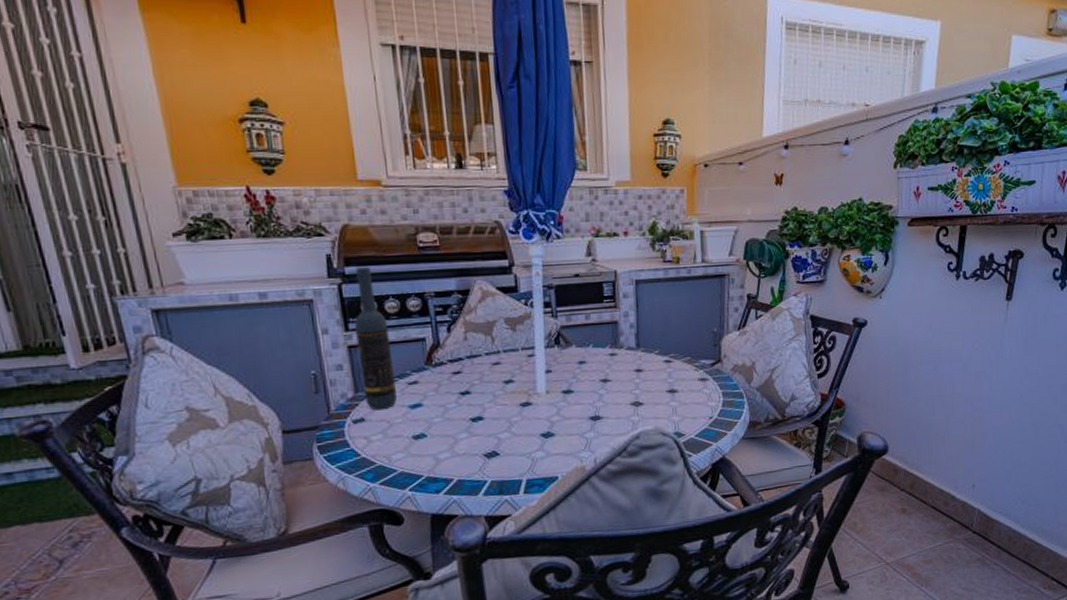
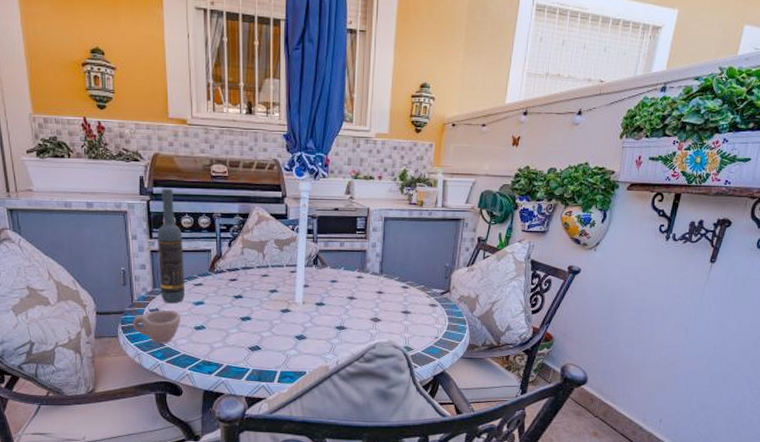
cup: none [331,418,395,463] -> present [132,310,181,344]

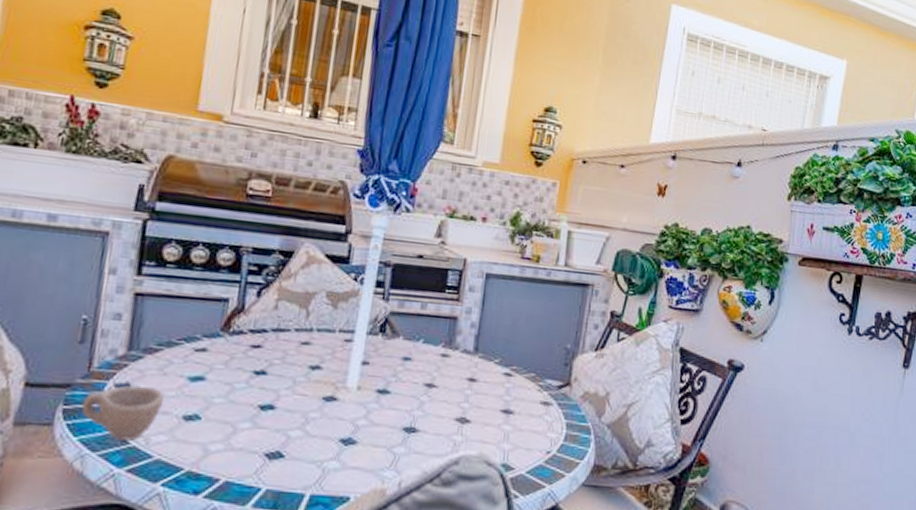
wine bottle: present [158,188,185,304] -> none [138,204,189,377]

